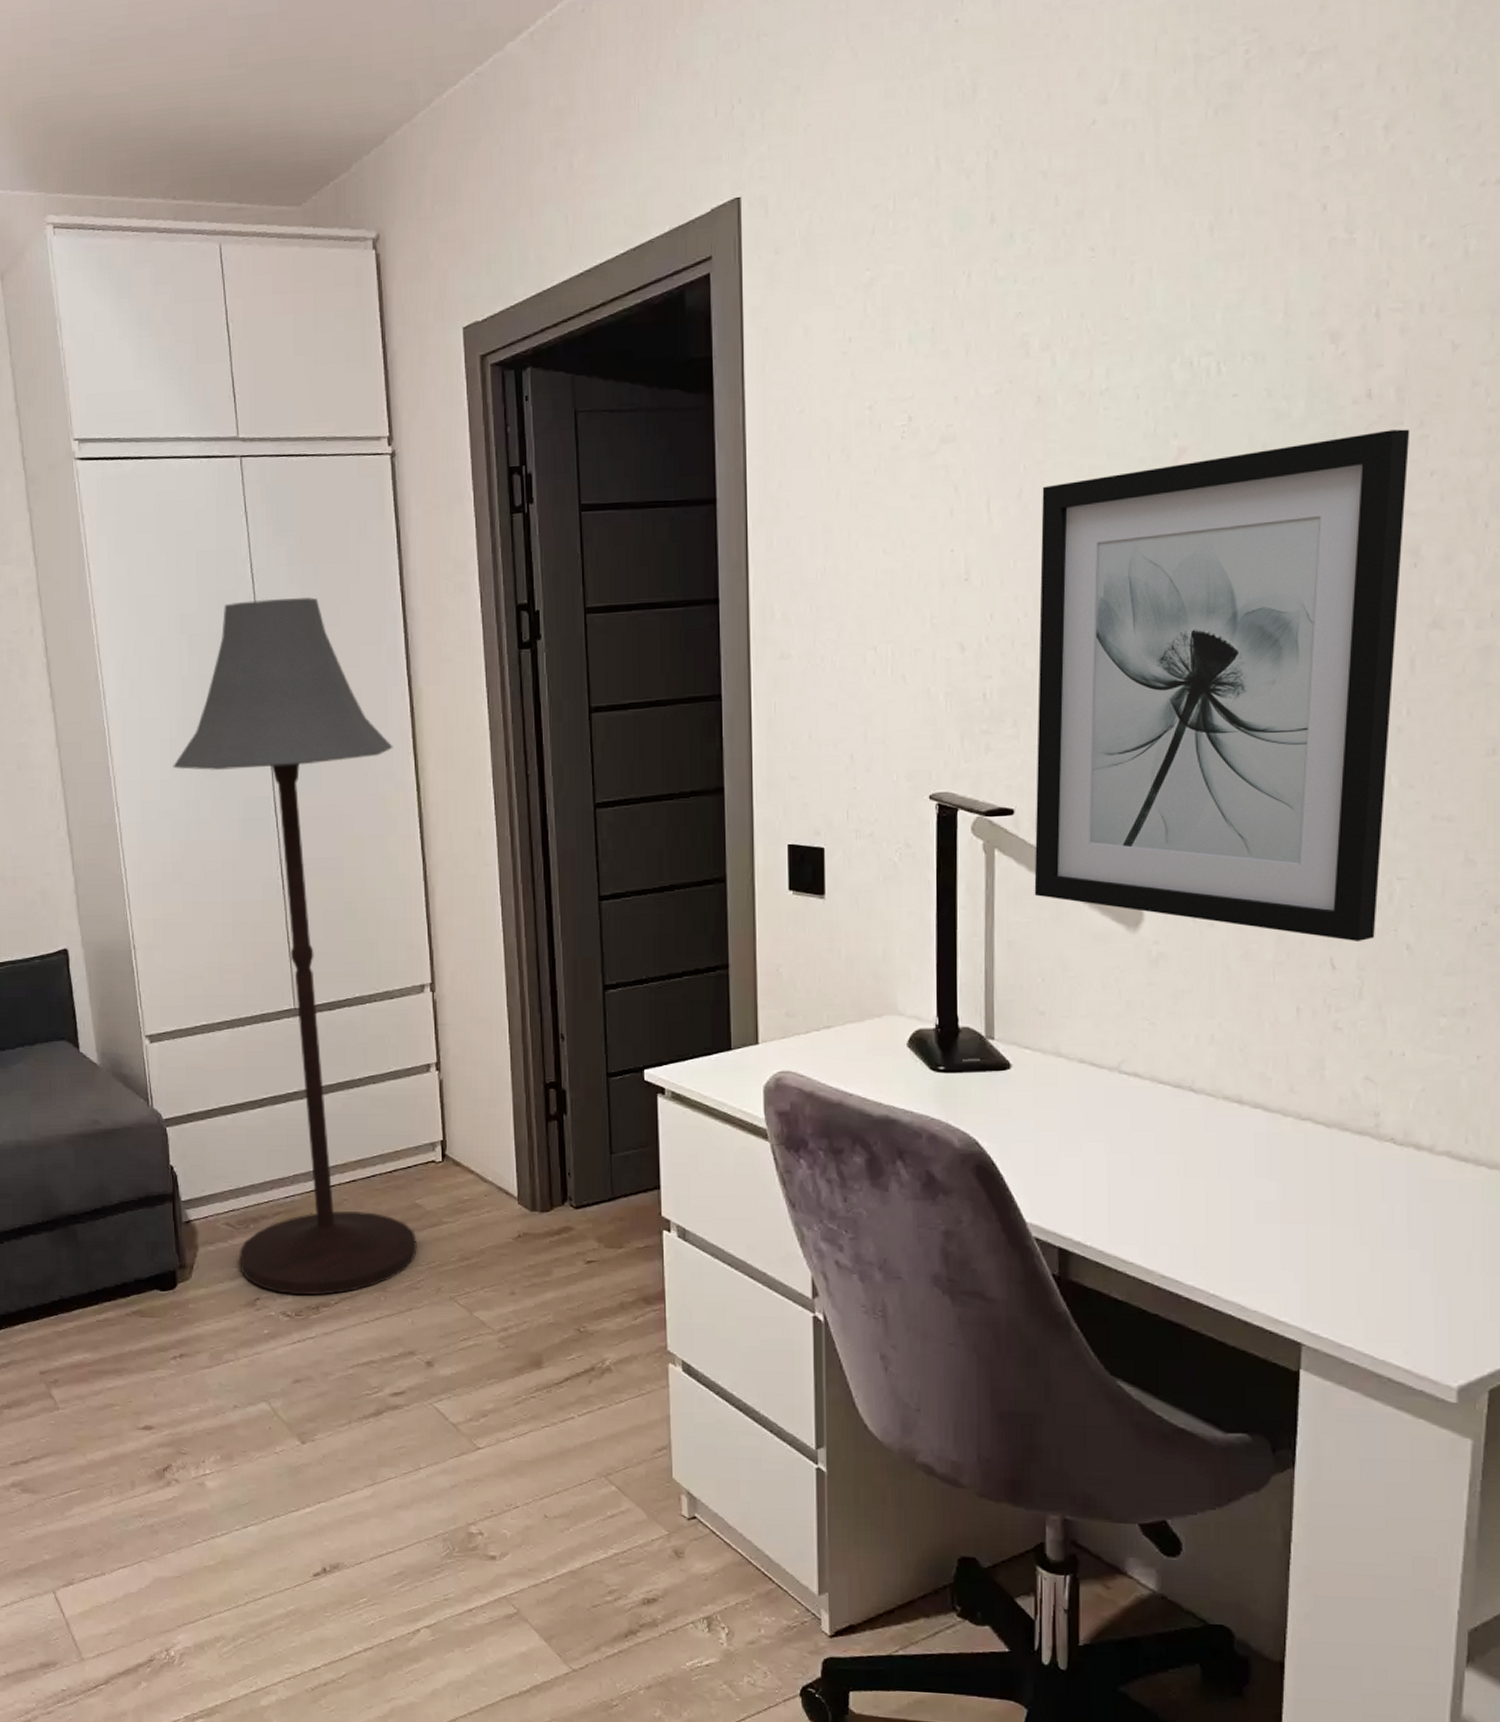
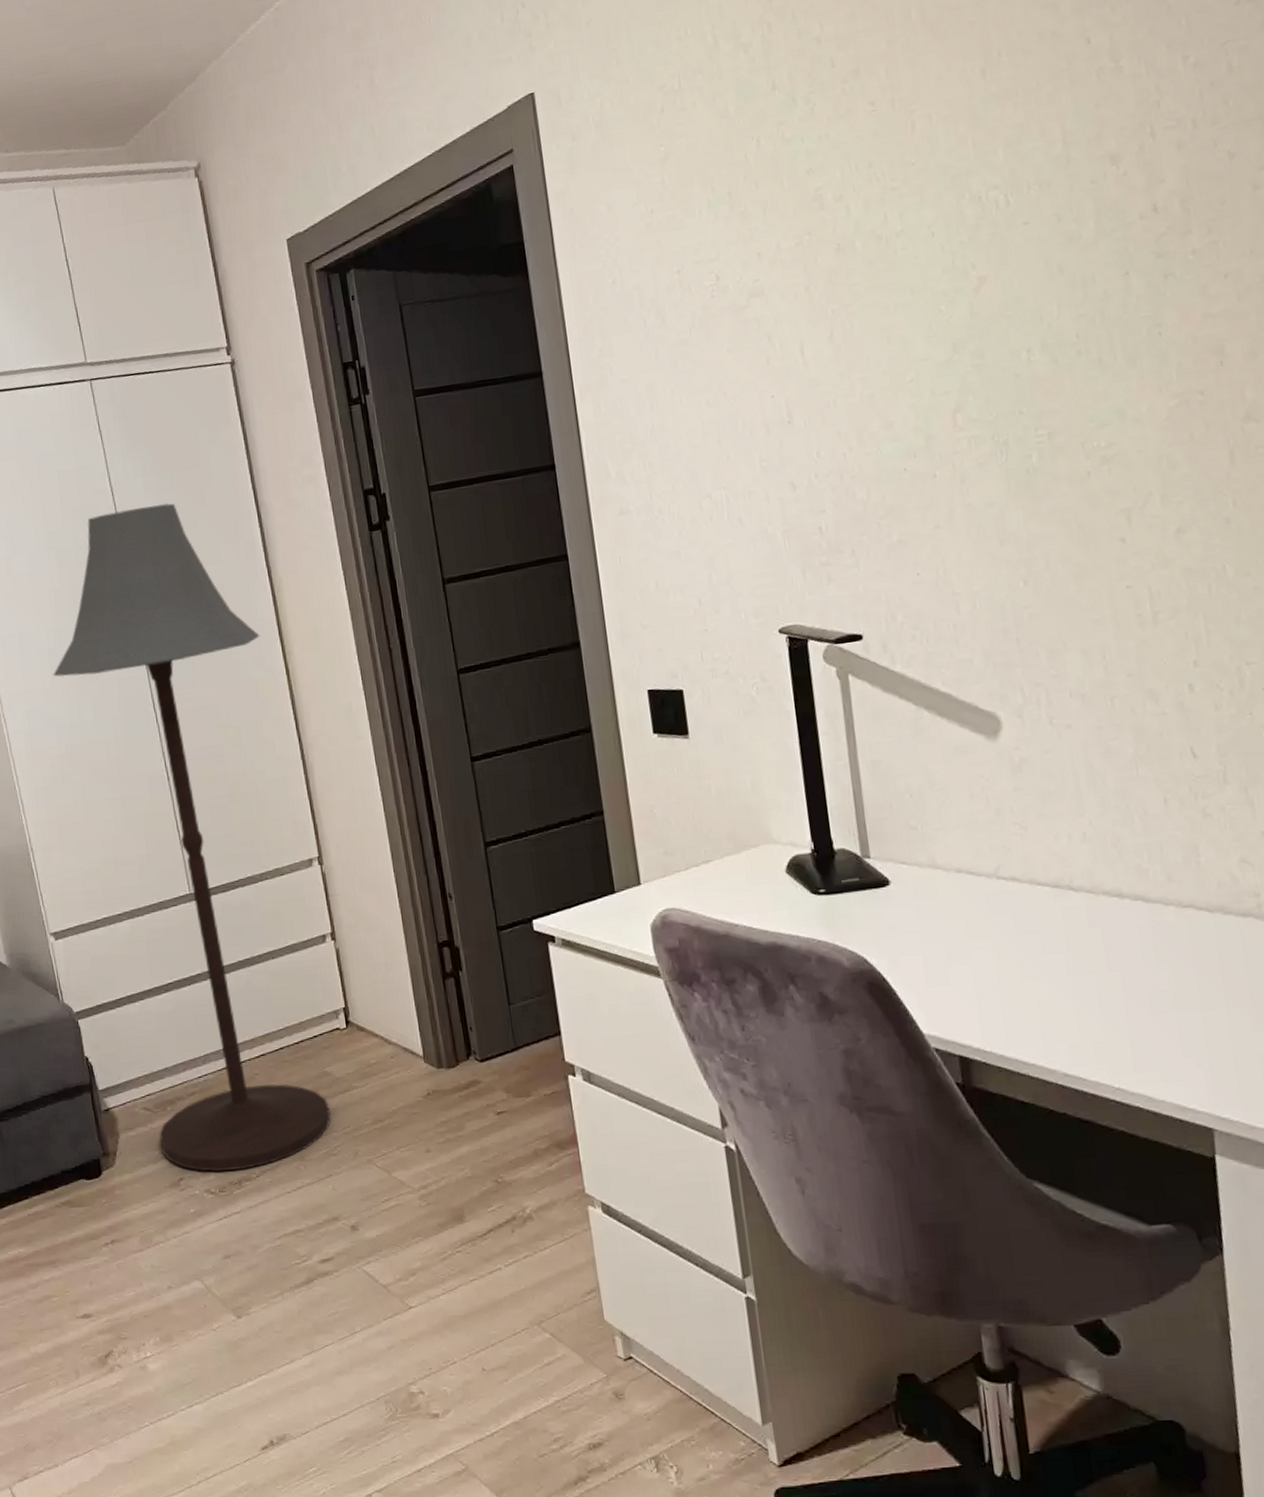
wall art: present [1034,429,1410,943] -> none [852,236,1232,729]

